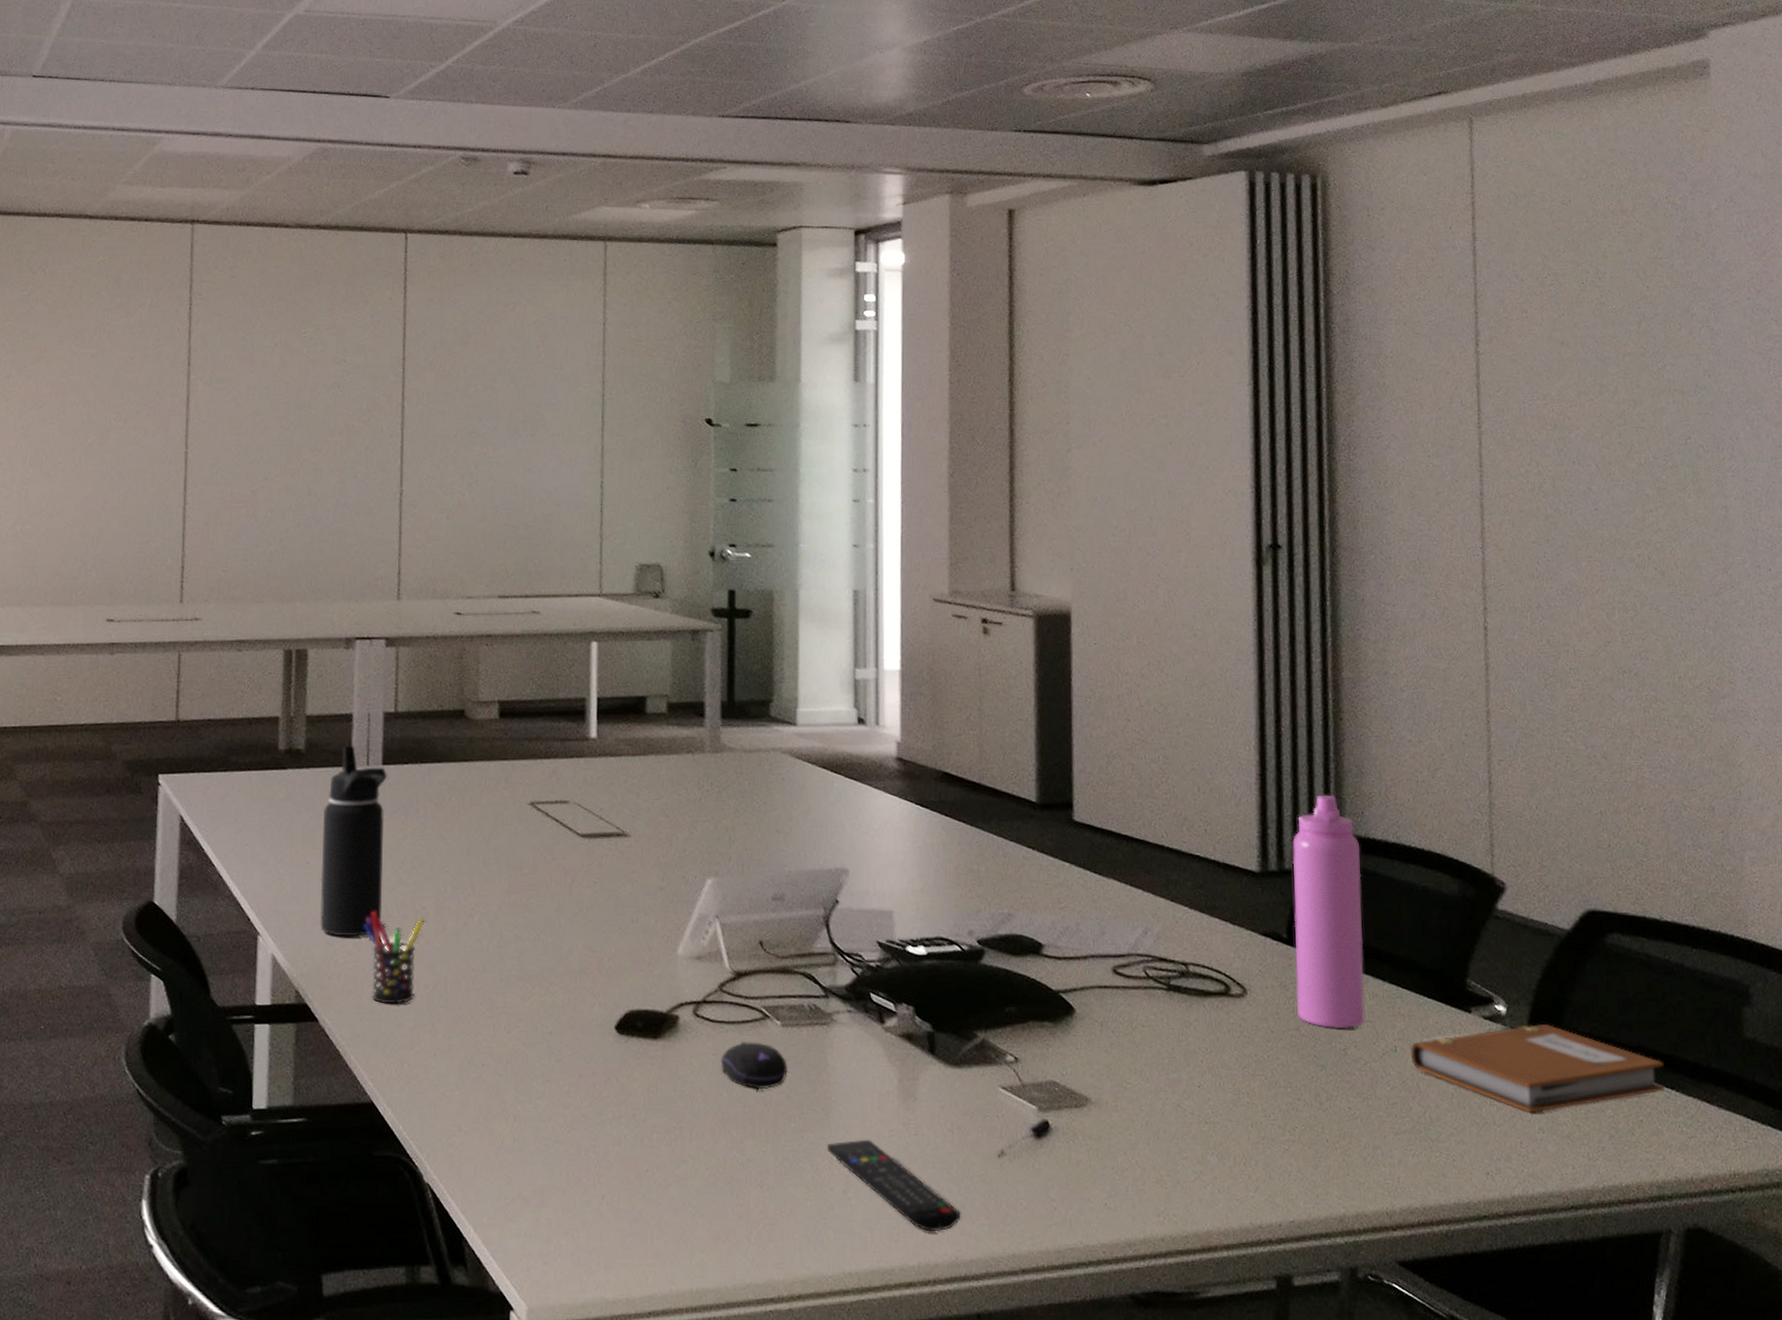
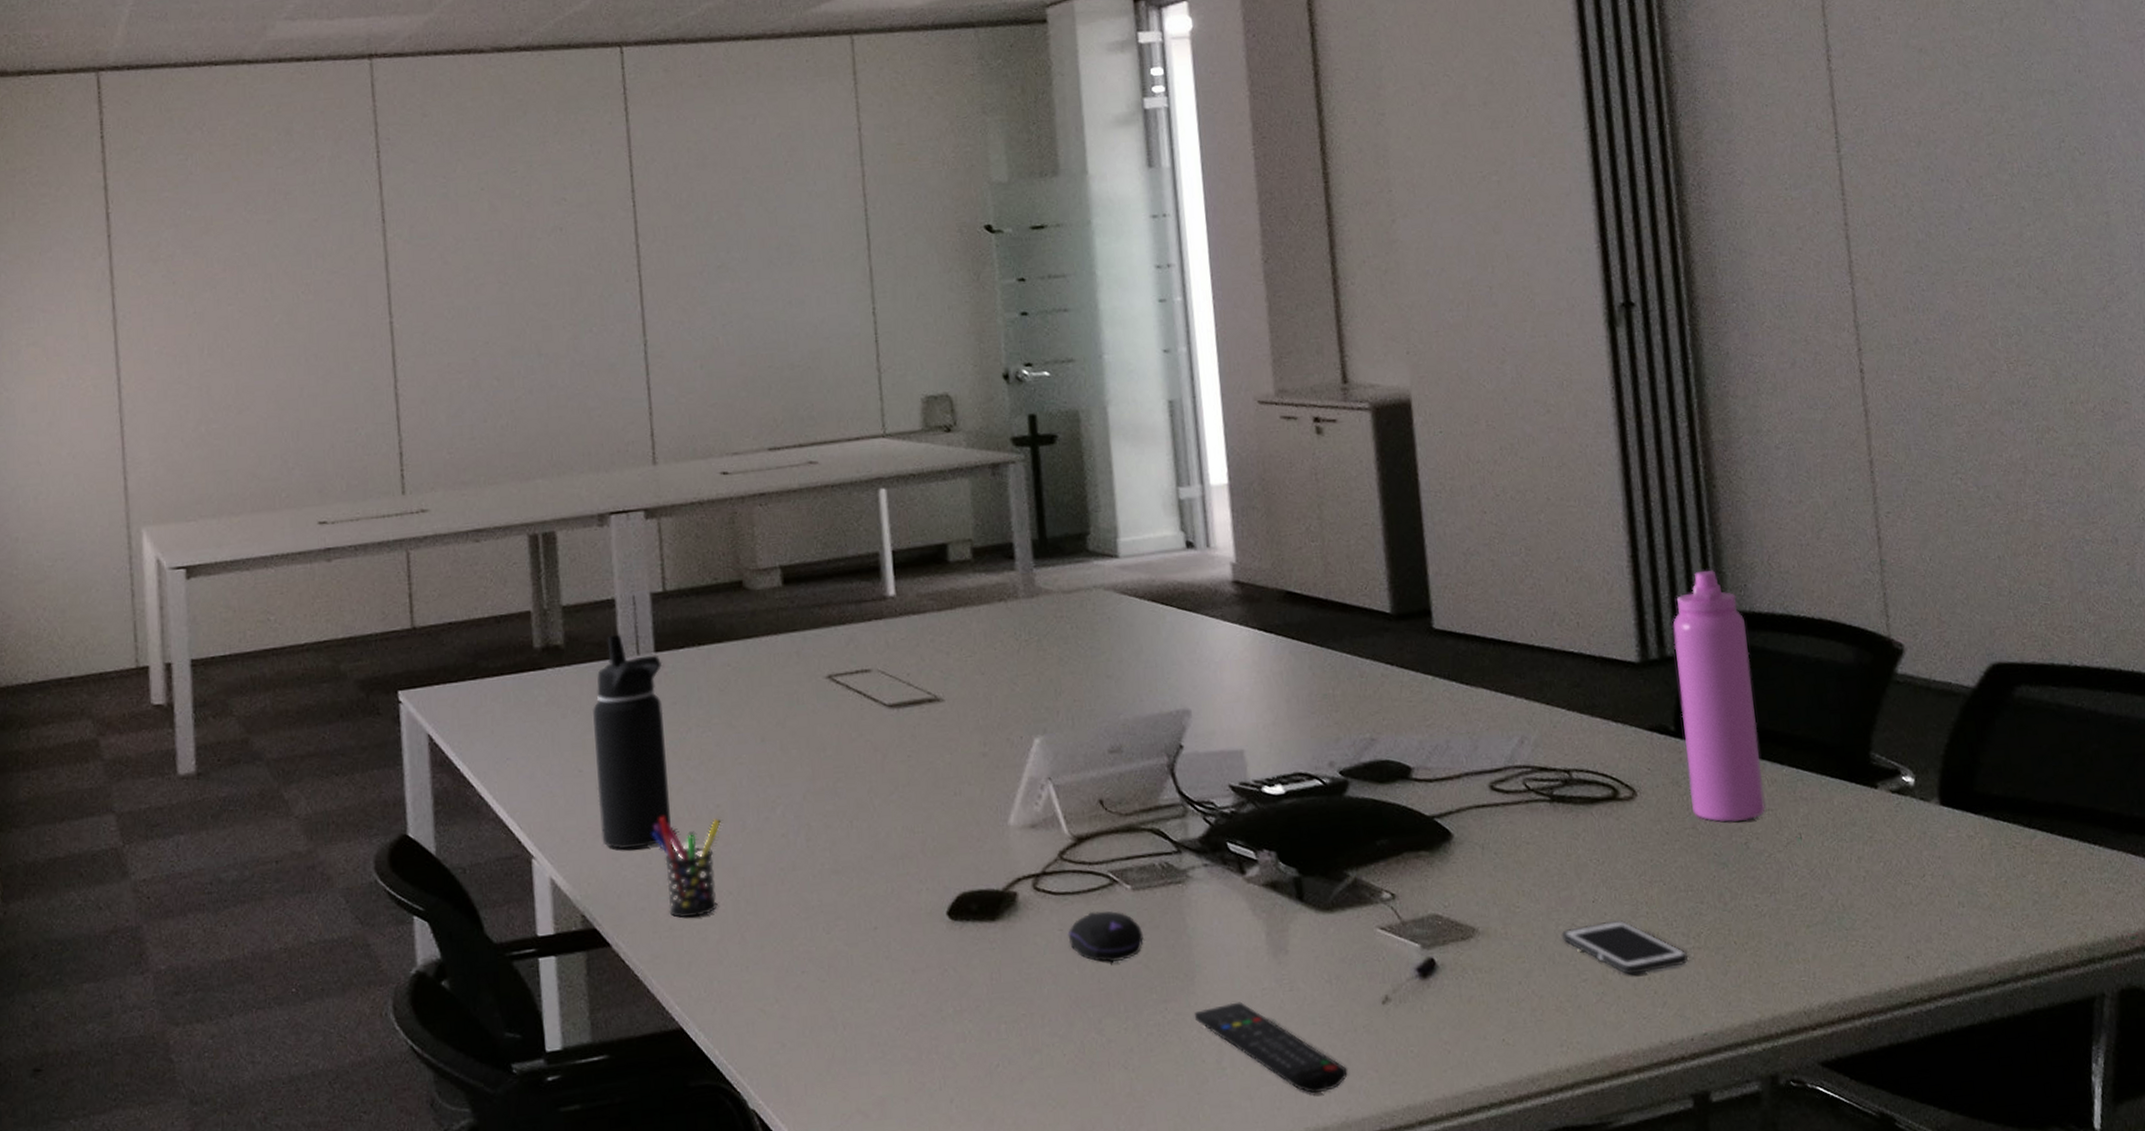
cell phone: none [1167,1107,1283,1158] -> present [1561,920,1689,975]
notebook: present [1410,1024,1665,1113] -> none [1815,791,2087,888]

